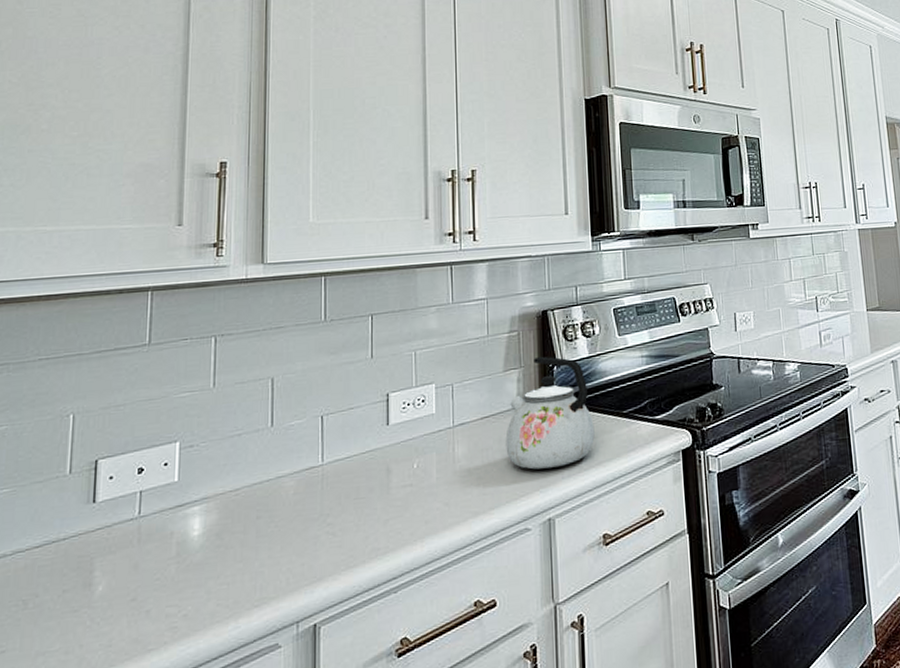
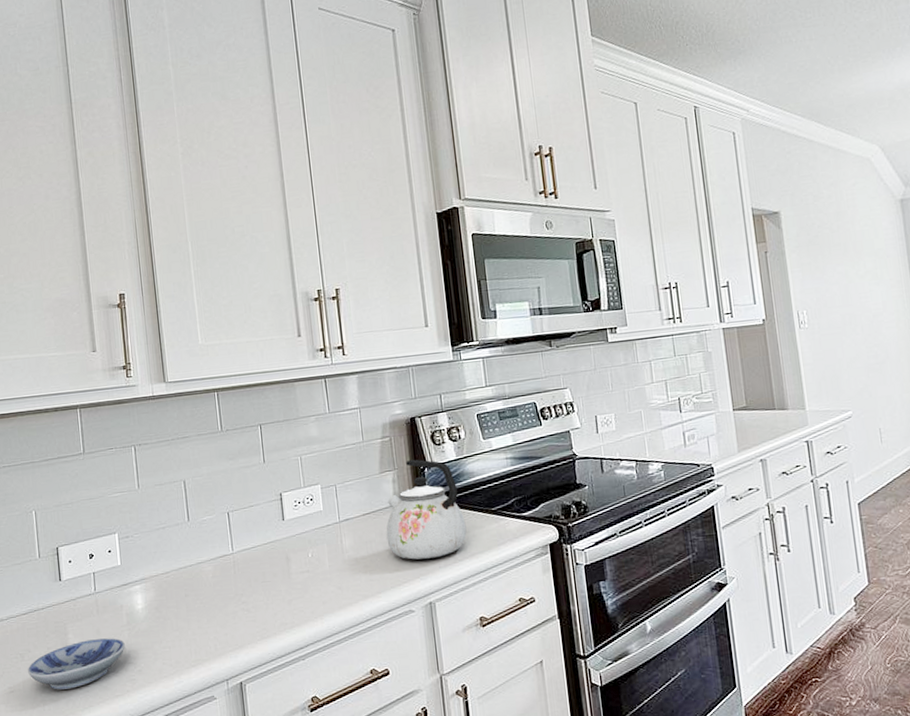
bowl: none [29,574,170,647] -> present [27,638,125,690]

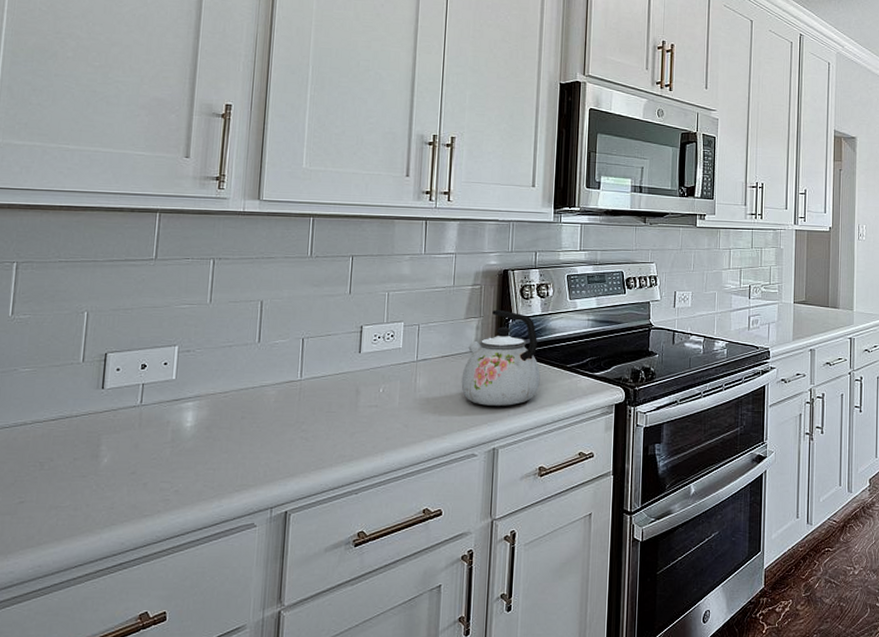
bowl: present [27,638,125,690] -> none [44,454,165,504]

